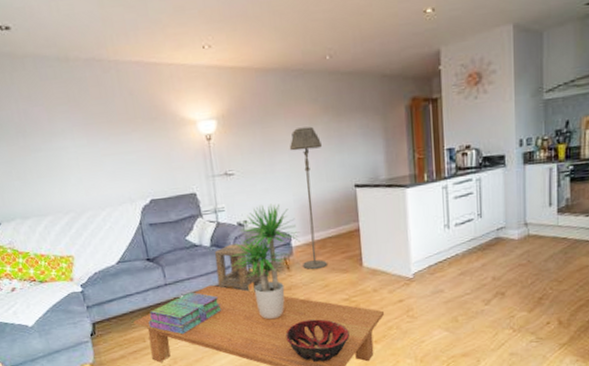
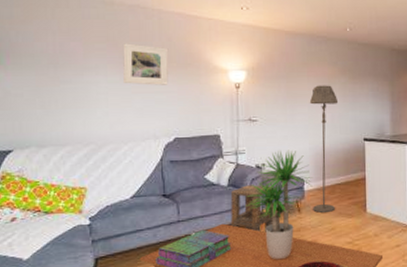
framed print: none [85,102,137,147] -> present [123,43,169,85]

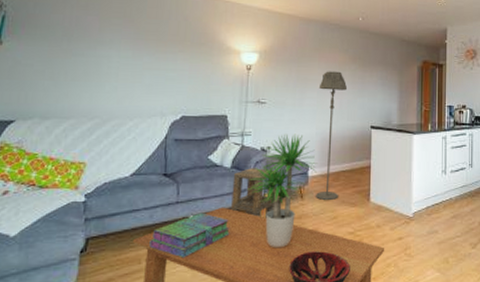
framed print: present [123,43,169,85] -> none [136,20,184,63]

